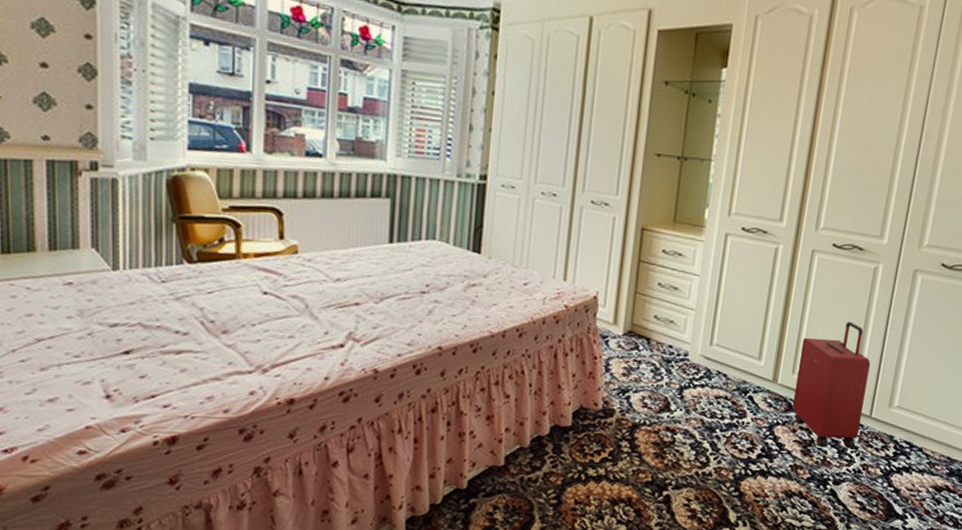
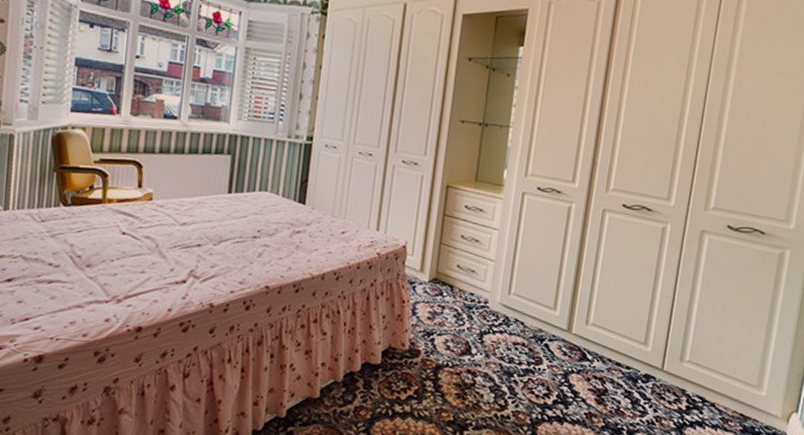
suitcase: present [792,321,871,449] -> none [586,277,661,400]

